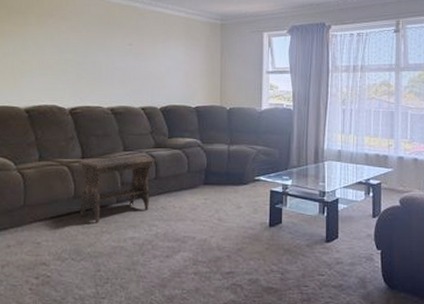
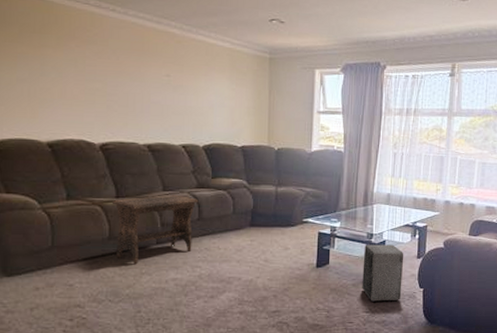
speaker: none [316,202,359,265] -> present [362,244,404,303]

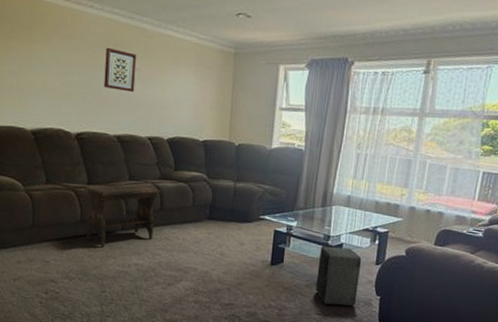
wall art: none [130,52,167,99] -> present [103,47,137,93]

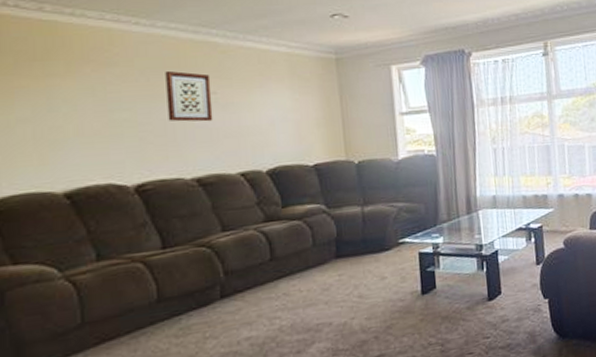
footstool: present [84,184,161,248] -> none [157,233,269,329]
speaker: present [315,246,362,307] -> none [475,253,525,325]

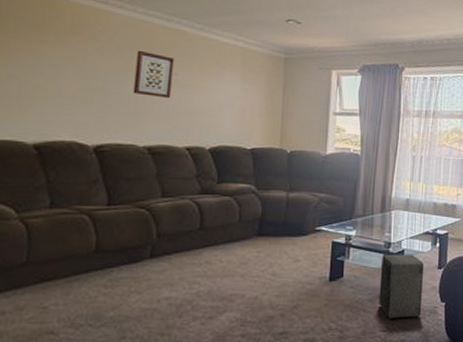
speaker: none [475,253,525,325] -> present [379,254,424,320]

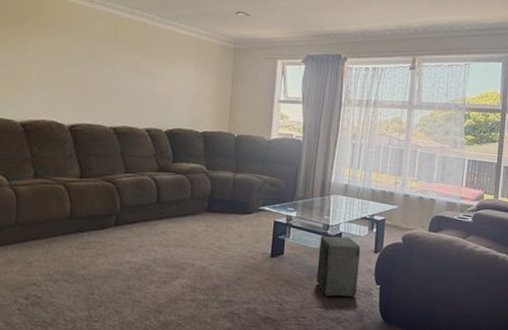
wall art: present [133,50,175,99] -> none [101,40,137,85]

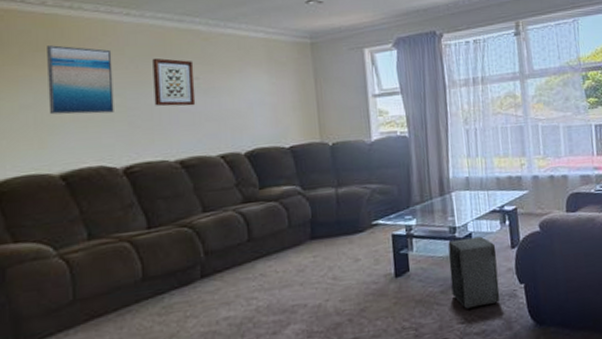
wall art: none [20,17,75,79] -> present [47,45,114,115]
wall art: none [101,40,137,85] -> present [152,58,196,107]

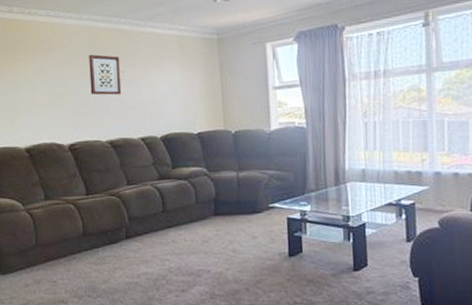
wall art: present [47,45,114,115] -> none [14,45,61,101]
speaker: present [448,236,500,310] -> none [341,227,392,295]

